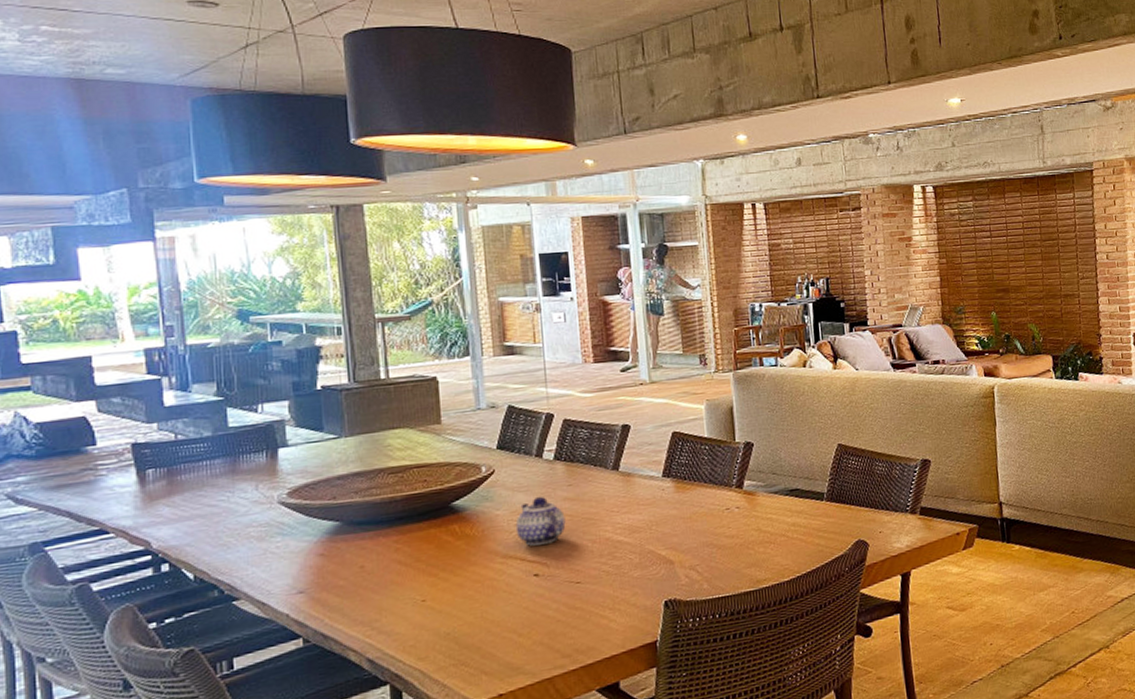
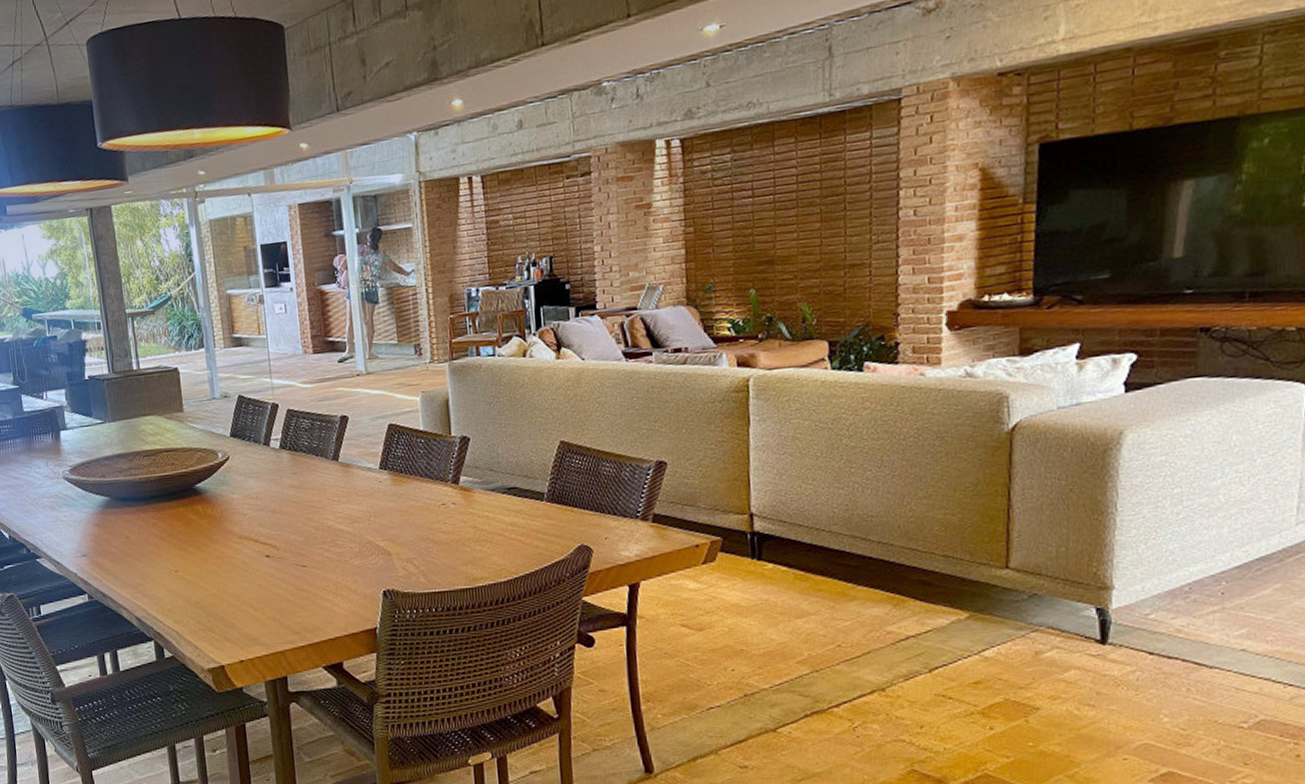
teapot: present [515,496,566,546] -> none [248,482,292,529]

